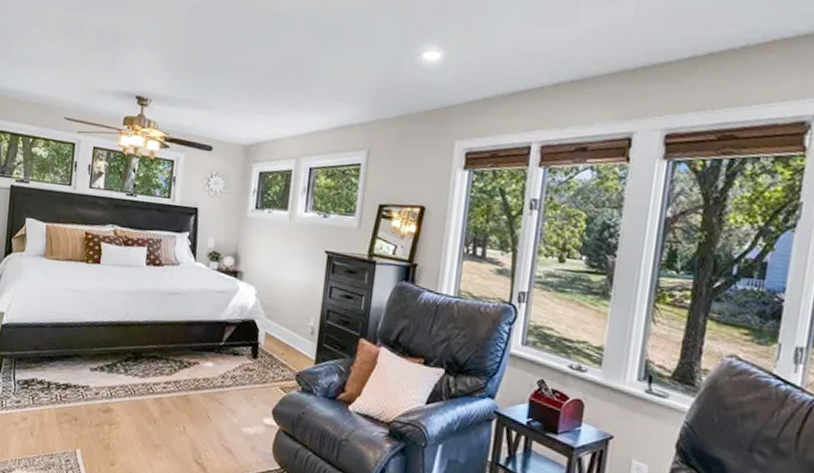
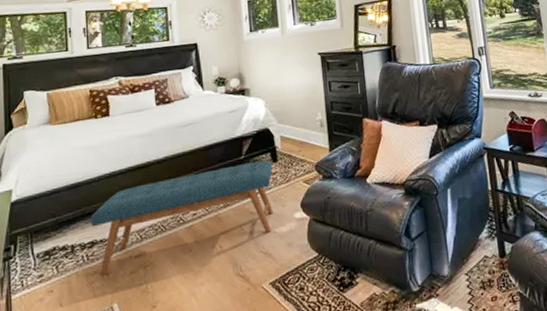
bench: none [68,342,251,429] -> present [90,160,273,275]

